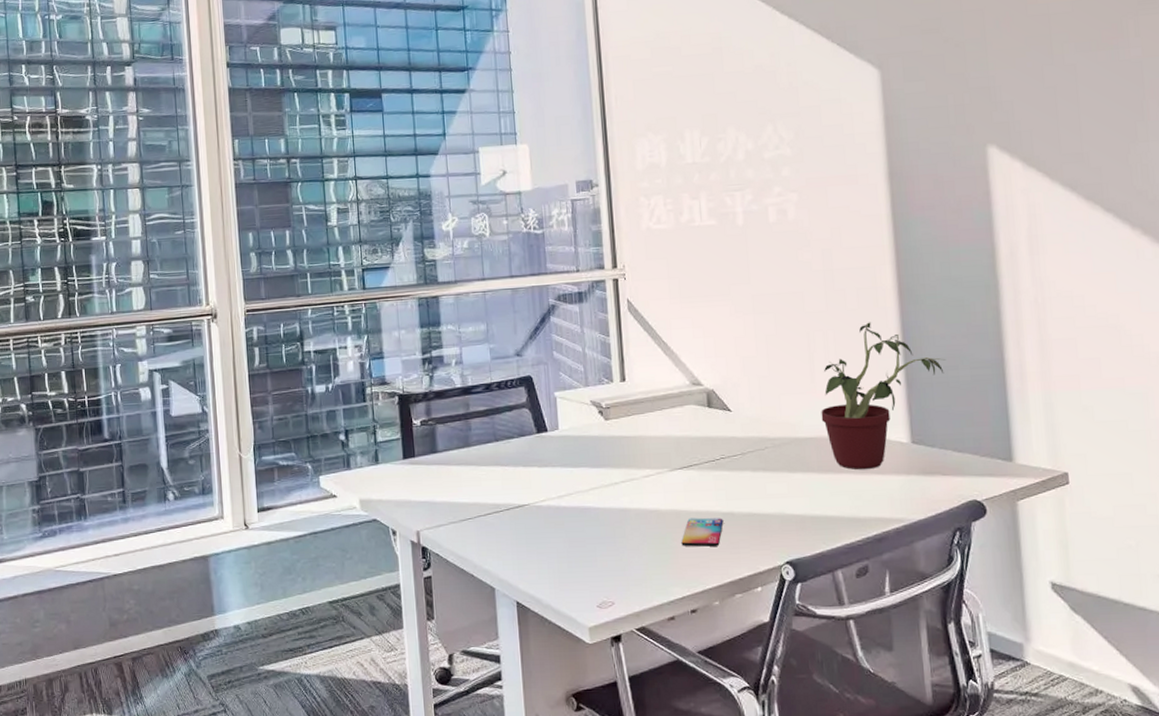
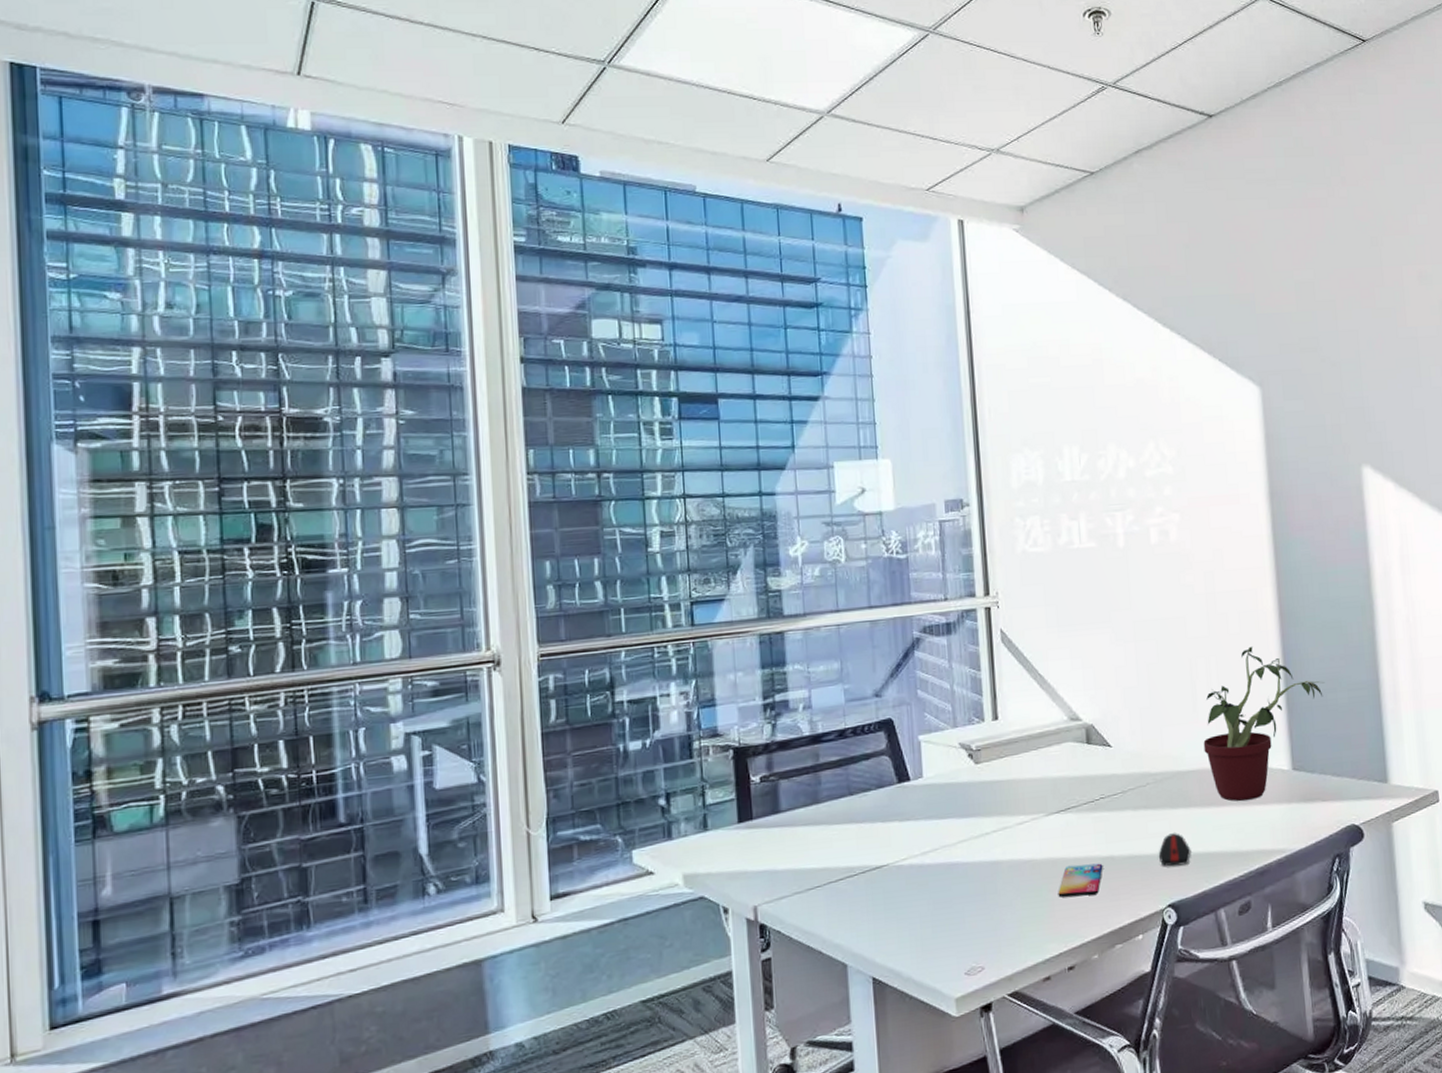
computer mouse: none [776,495,809,526] -> present [1158,833,1192,866]

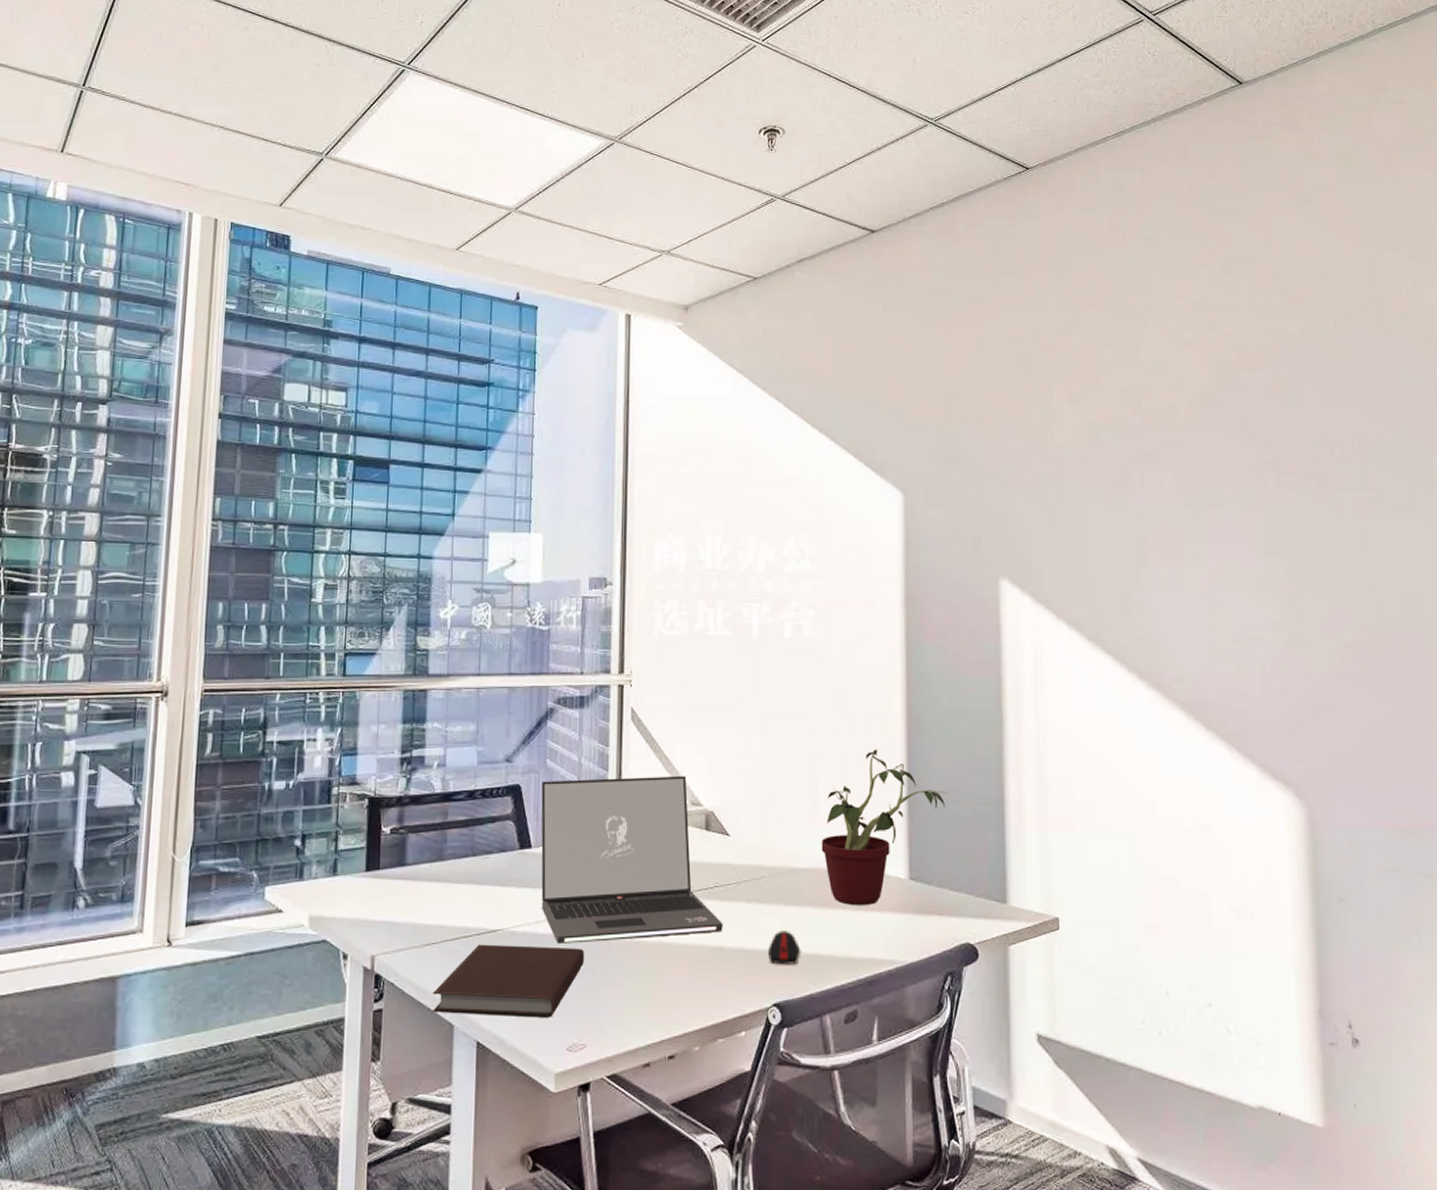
notebook: none [821,874,976,955] -> present [432,944,585,1018]
laptop: none [914,692,1112,872] -> present [541,776,723,943]
smartphone: present [1058,863,1103,897] -> none [665,951,712,984]

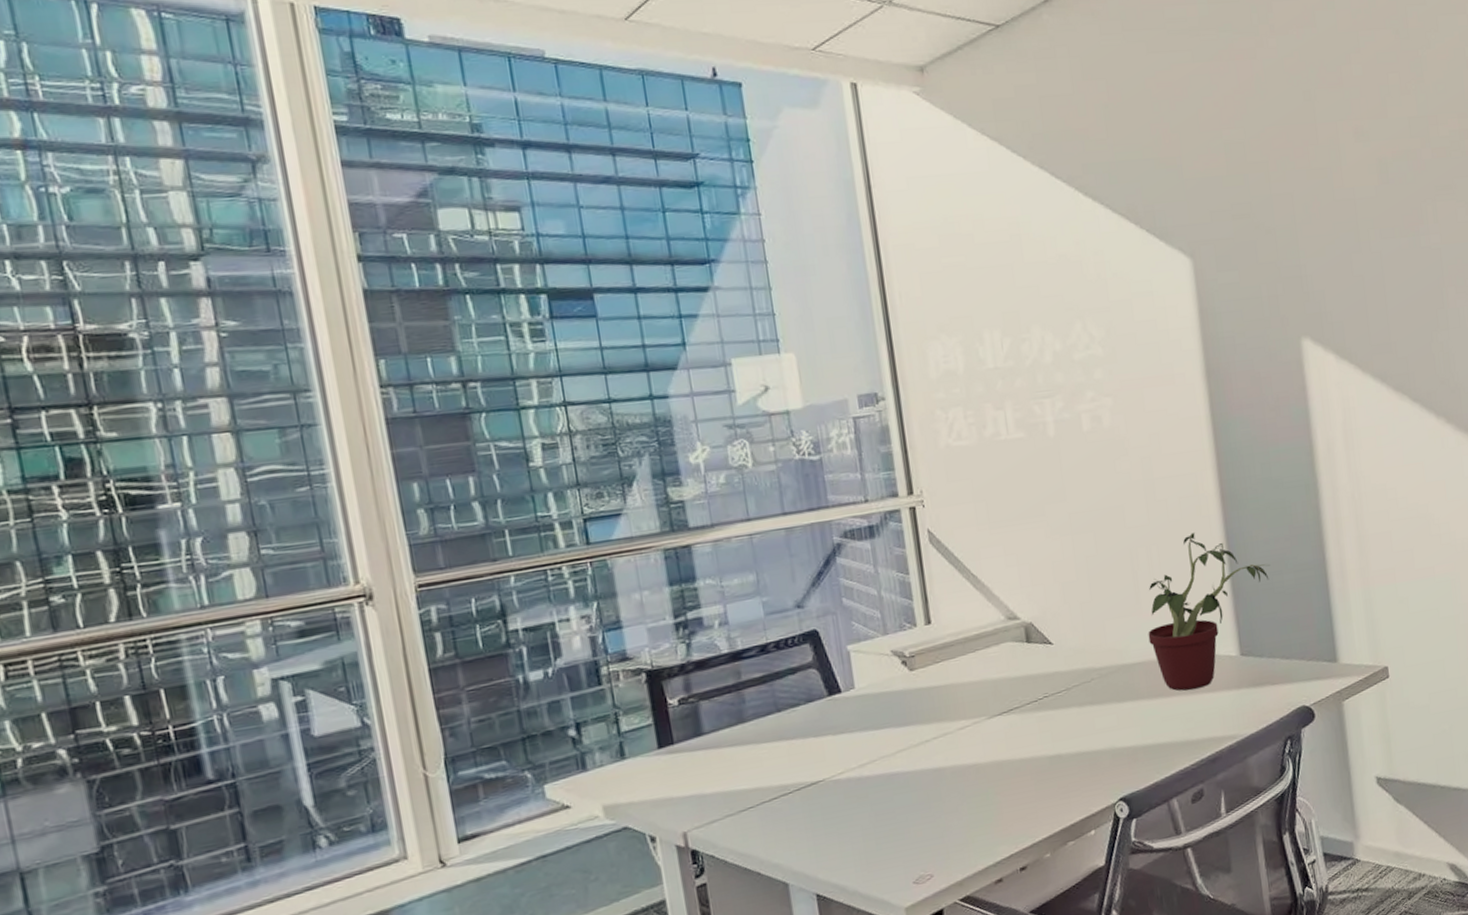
notebook: present [432,944,585,1018] -> none [758,783,919,876]
laptop: present [541,776,723,943] -> none [841,591,1058,783]
computer mouse: present [767,931,801,965] -> none [1106,726,1141,761]

